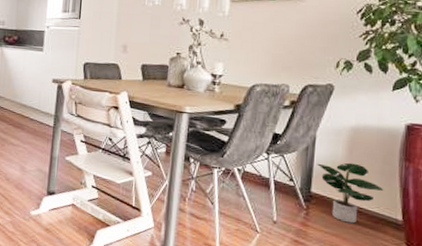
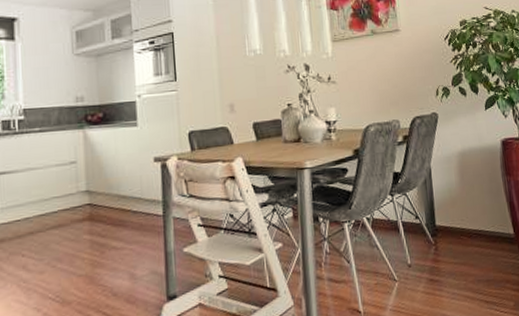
potted plant: present [317,162,384,224] -> none [436,187,495,249]

